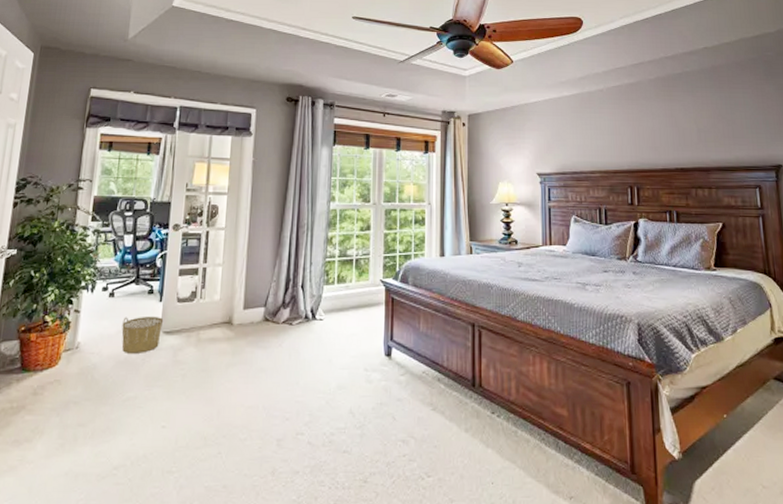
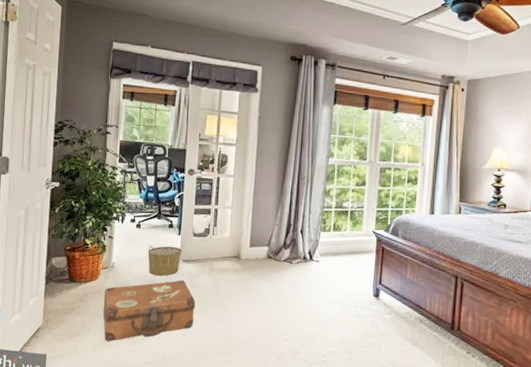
suitcase: none [61,356,179,444] -> present [103,280,196,341]

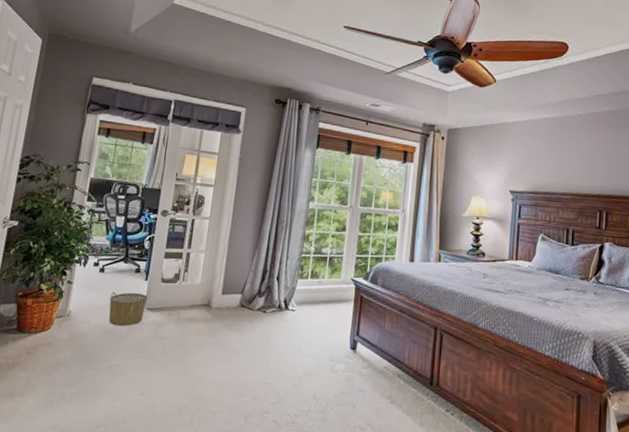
suitcase: present [103,280,196,341] -> none [50,330,159,401]

